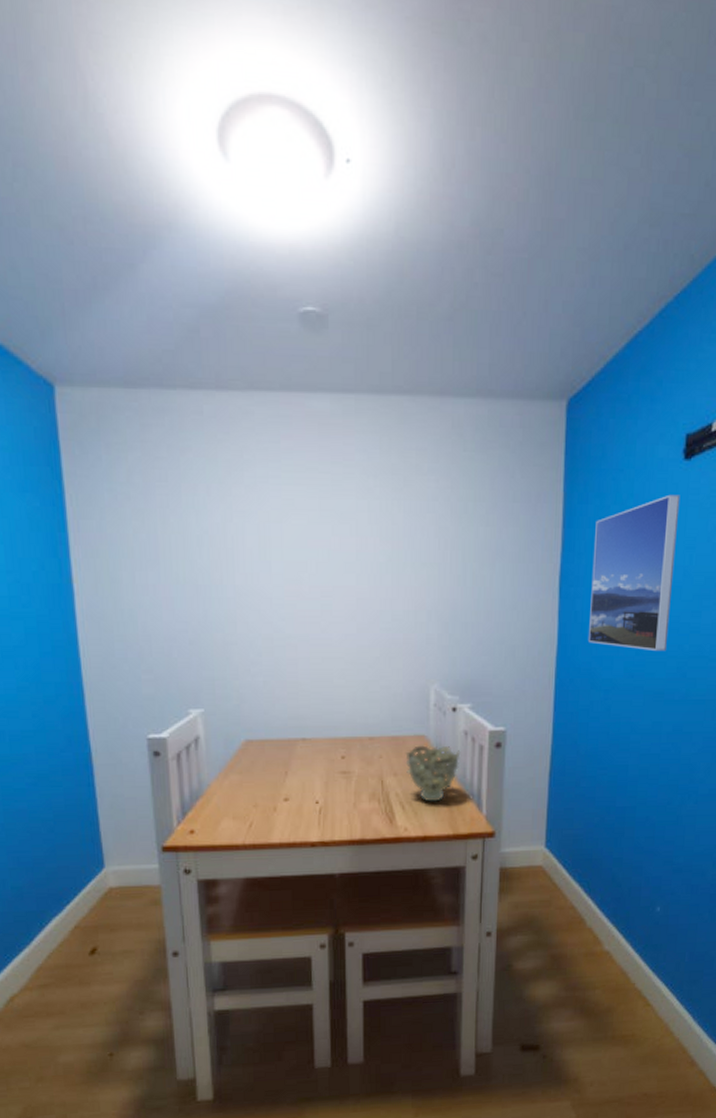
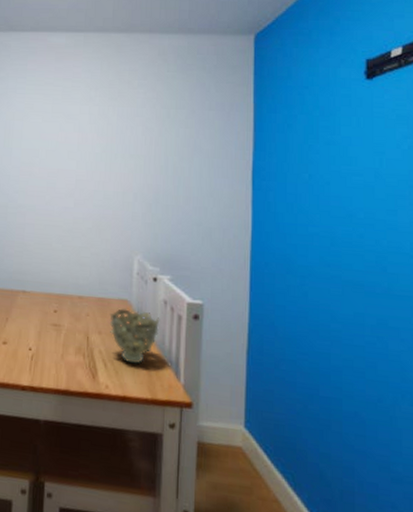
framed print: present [589,494,680,652] -> none [282,107,365,245]

